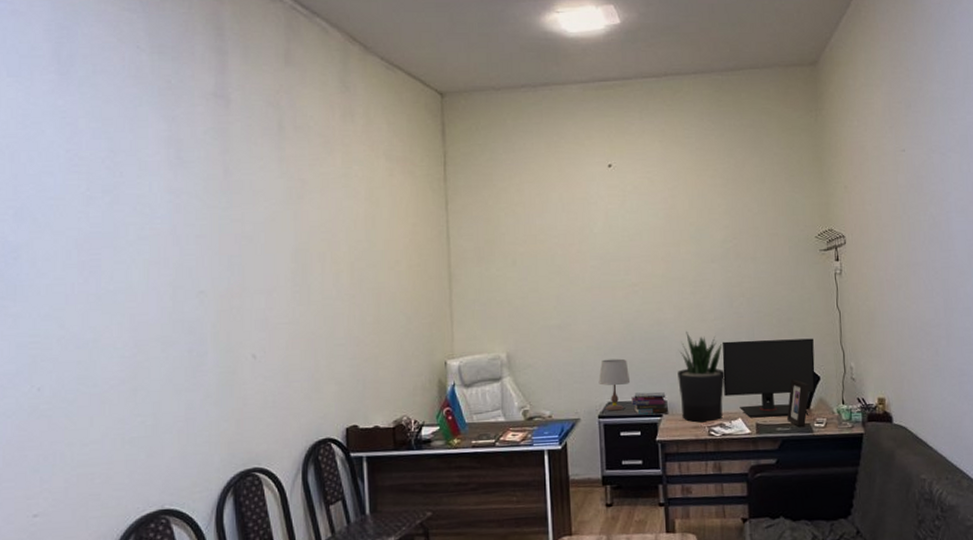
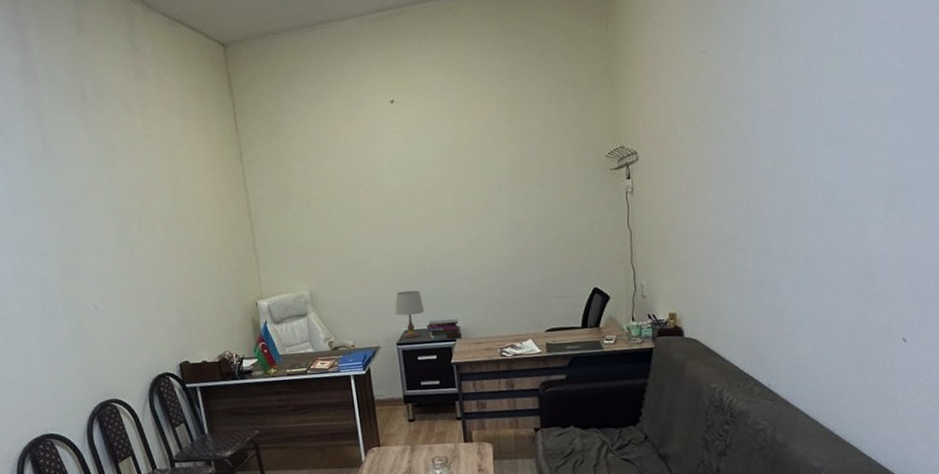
planter: present [678,332,725,423] -> none [469,261,515,345]
computer monitor: present [722,338,815,418] -> none [511,259,605,338]
picture frame: present [787,379,809,428] -> none [576,300,599,345]

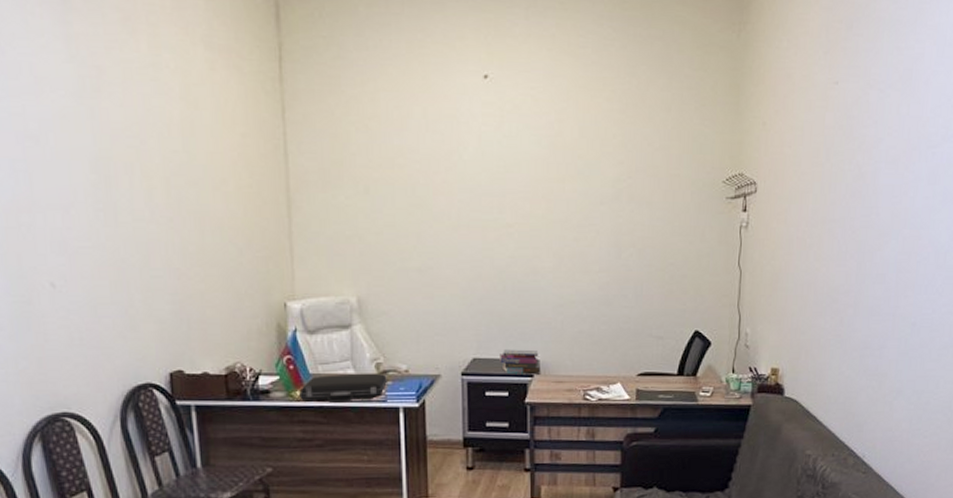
briefcase: none [273,350,339,377] -> present [299,374,387,403]
table lamp: present [395,290,425,339] -> none [463,310,500,368]

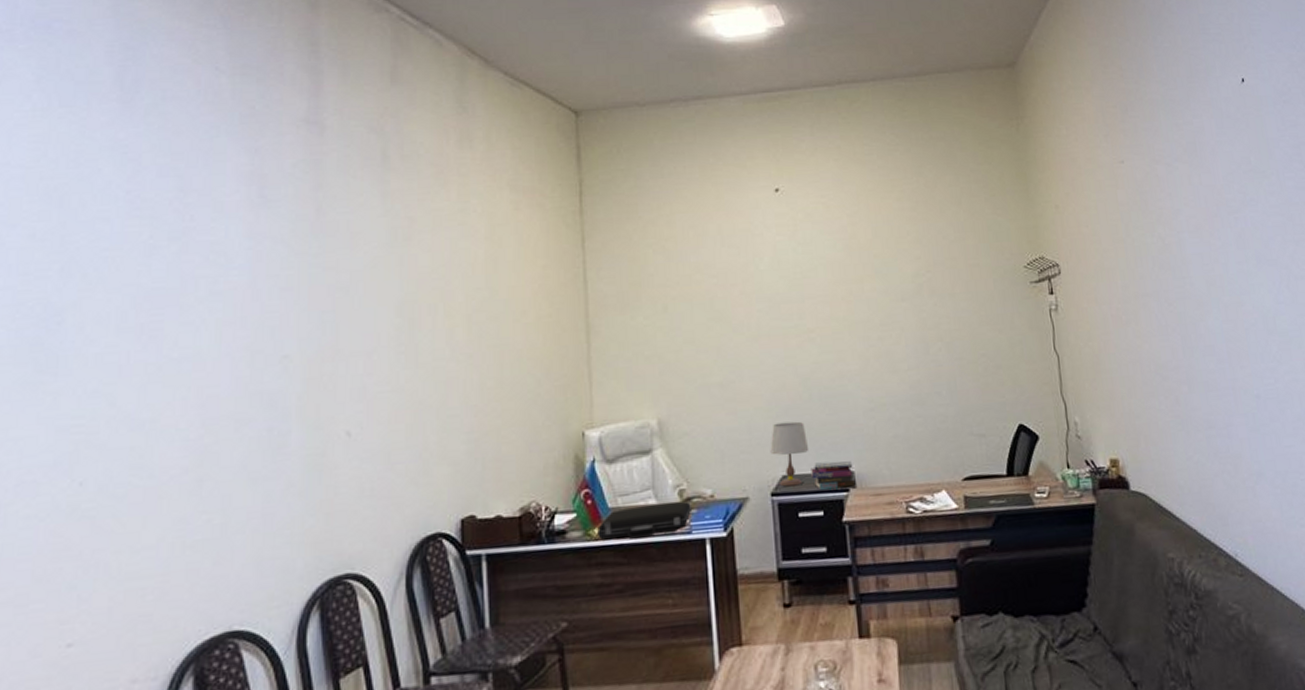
table lamp: none [463,310,500,368] -> present [770,421,810,487]

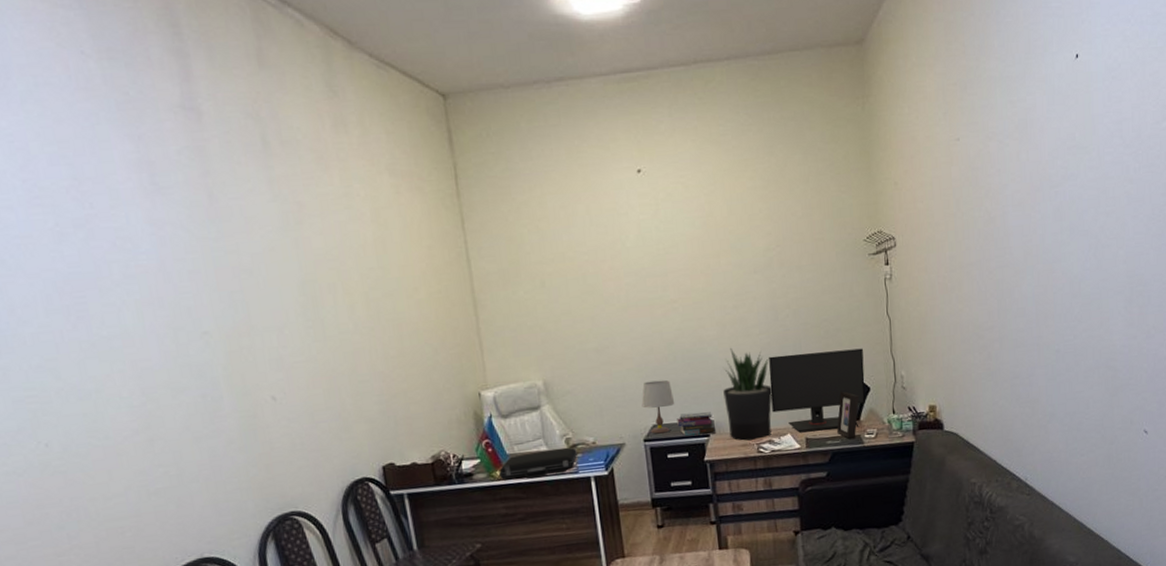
planter: none [866,386,924,498] -> present [723,348,773,441]
computer monitor: none [919,389,1034,489] -> present [769,348,865,433]
picture frame: none [1001,440,1028,499] -> present [837,391,859,440]

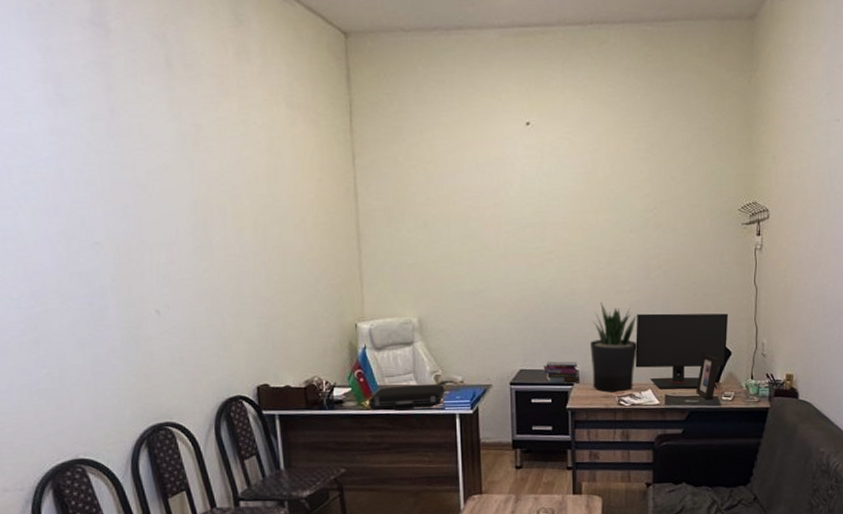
table lamp: present [641,380,675,434] -> none [511,327,543,379]

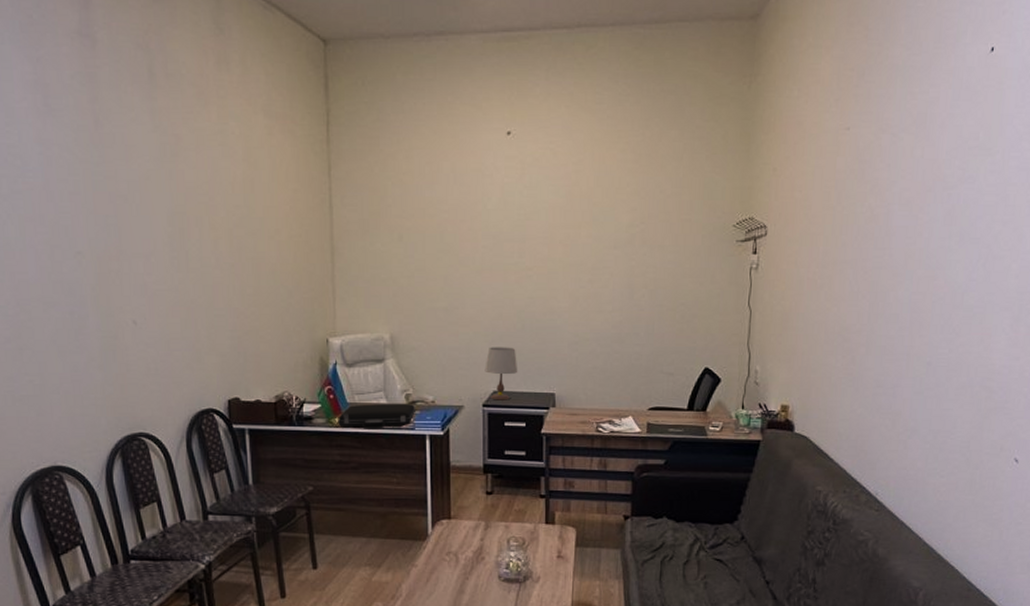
table lamp: none [511,327,543,379] -> present [484,347,518,400]
books: present [543,361,578,383] -> none [518,383,554,406]
planter: present [590,303,638,392] -> none [568,323,620,418]
computer monitor: present [635,313,728,390] -> none [616,335,718,417]
picture frame: present [696,354,720,400] -> none [681,380,708,430]

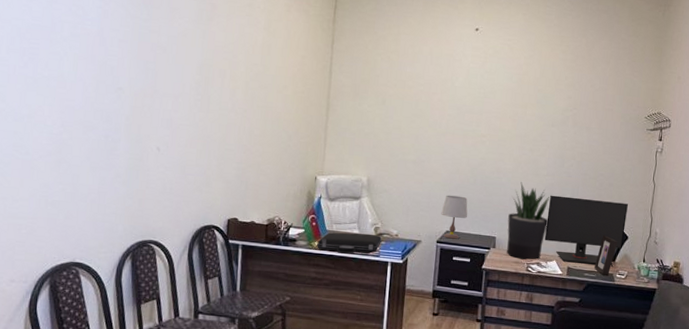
planter: none [568,323,620,418] -> present [507,182,551,260]
computer monitor: none [616,335,718,417] -> present [544,195,628,265]
picture frame: none [681,380,708,430] -> present [594,235,617,276]

